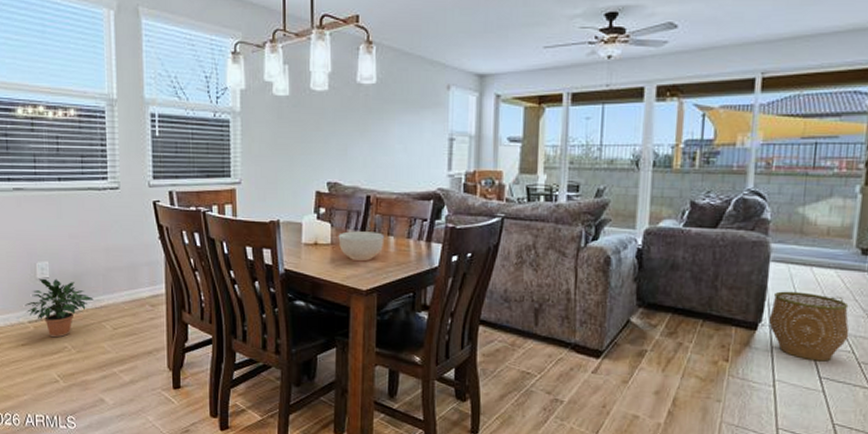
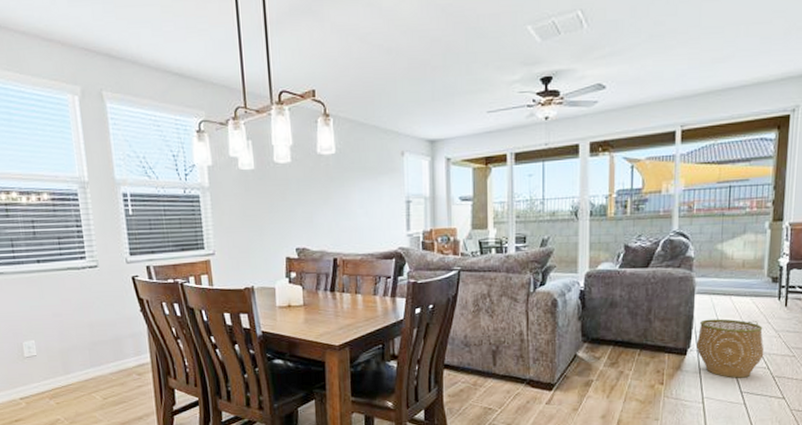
potted plant: present [24,278,94,338] -> none [14,356,82,412]
bowl: present [338,231,385,262] -> none [309,291,353,320]

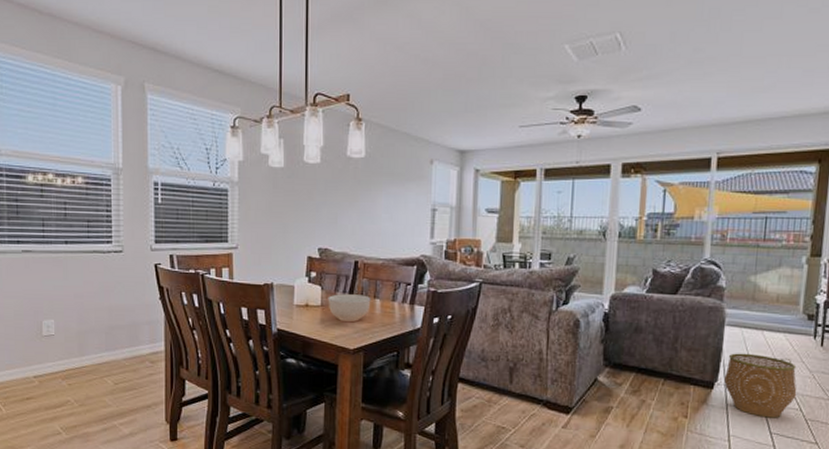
bowl: none [309,291,353,320] -> present [328,294,371,323]

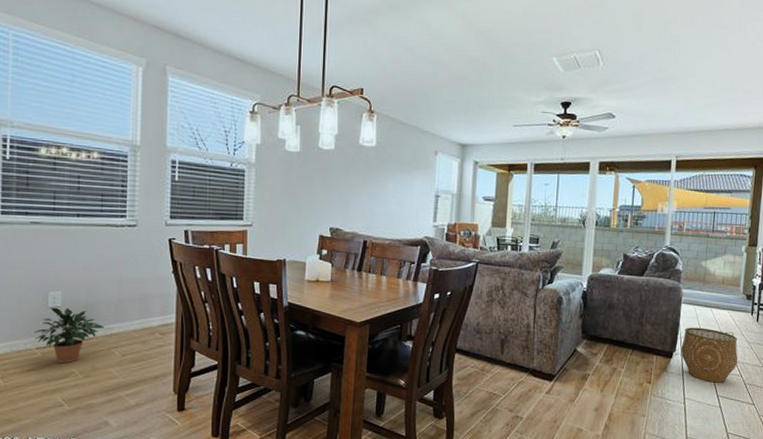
potted plant: none [30,335,96,392] -> present [33,307,105,364]
bowl: present [328,294,371,323] -> none [337,270,378,298]

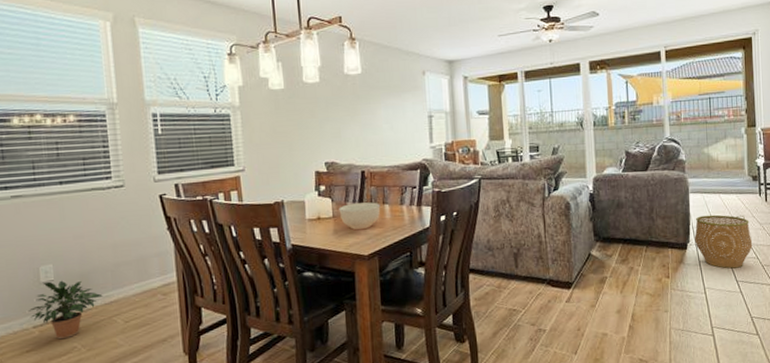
bowl: none [337,270,378,298] -> present [339,202,381,231]

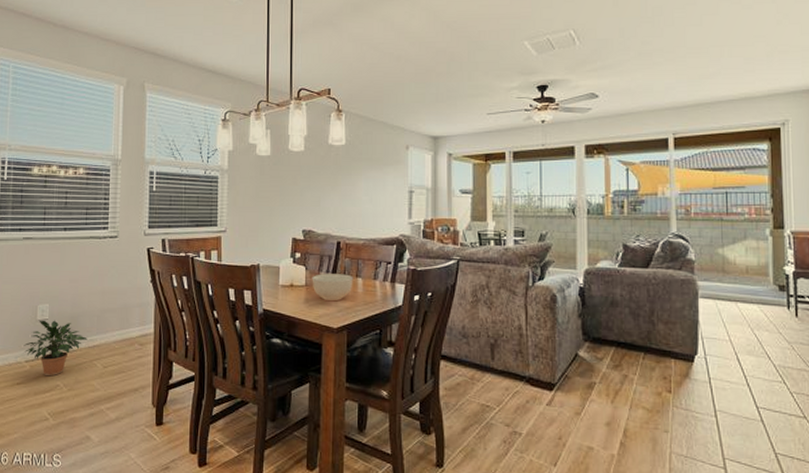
basket: present [694,214,753,269] -> none [704,325,778,392]

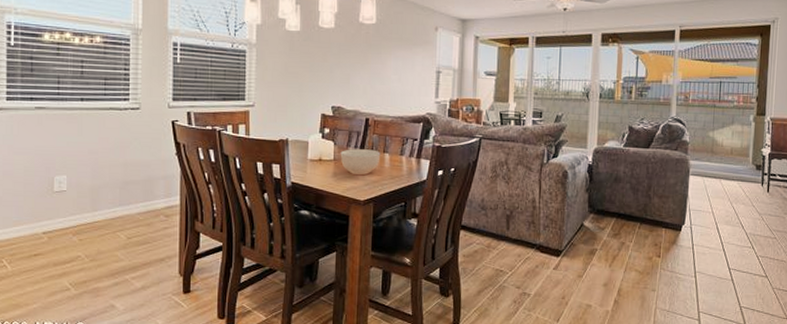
potted plant: present [23,320,88,377] -> none [40,191,110,248]

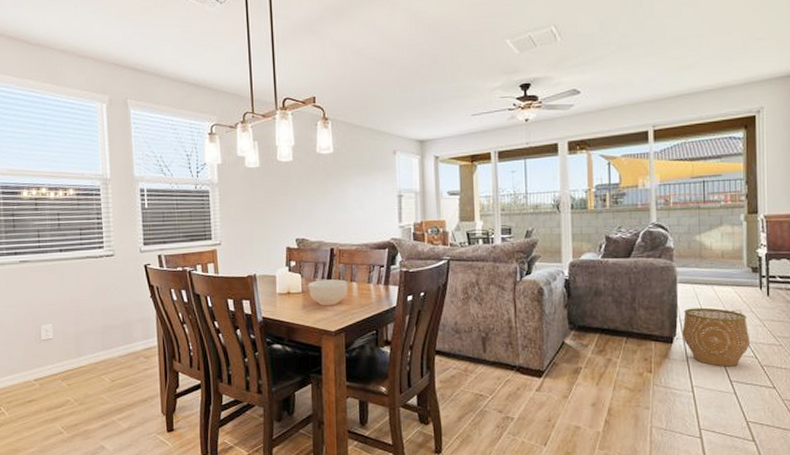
basket: none [690,199,750,256] -> present [682,307,751,367]

